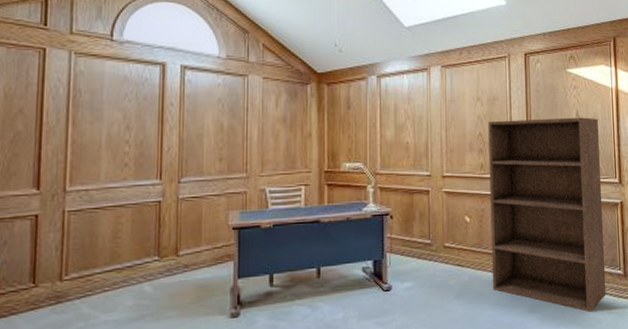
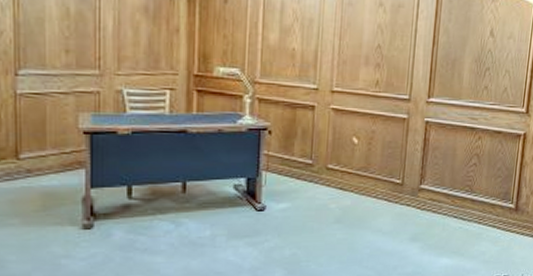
bookshelf: present [488,117,606,313] -> none [375,31,514,244]

